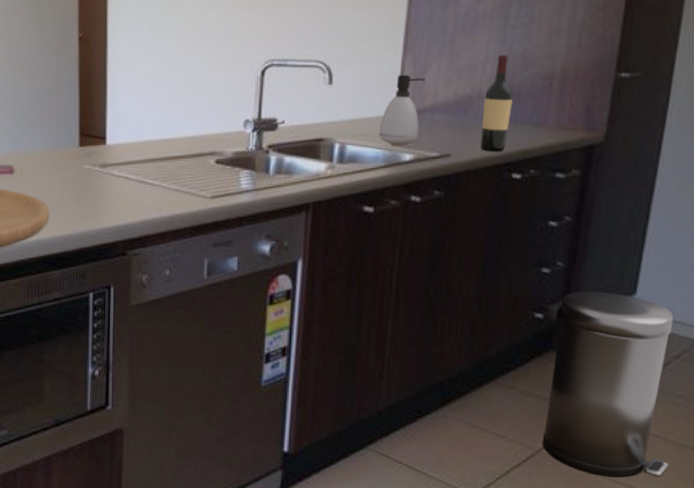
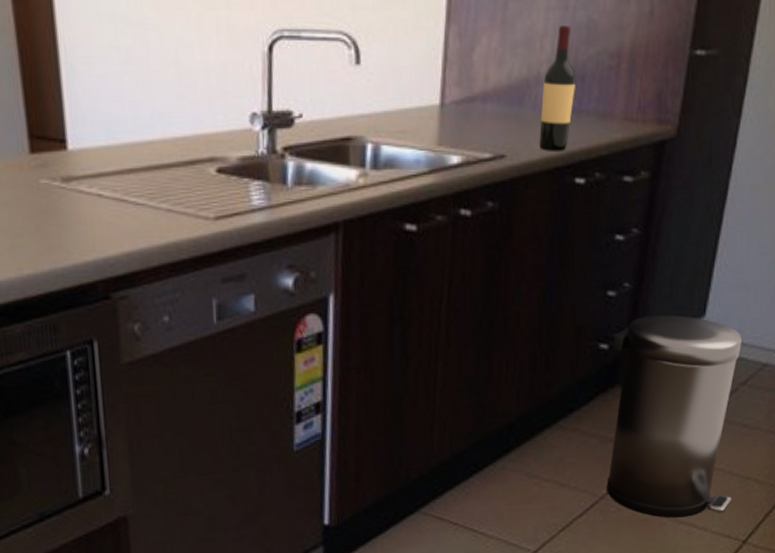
soap dispenser: present [379,74,426,146] -> none [419,51,474,146]

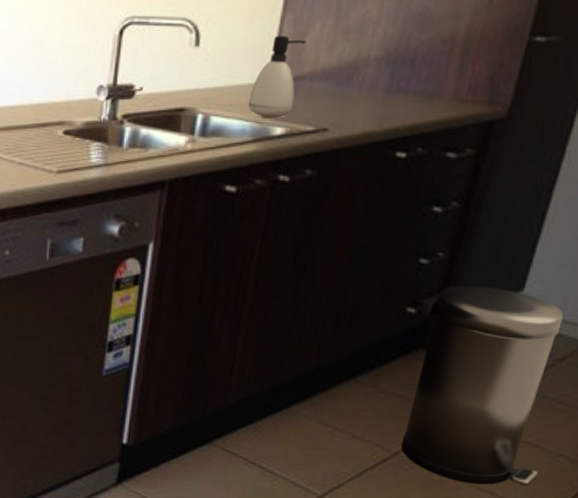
soap dispenser: none [419,51,474,146] -> present [248,35,306,119]
wine bottle: present [539,26,577,153] -> none [363,14,407,128]

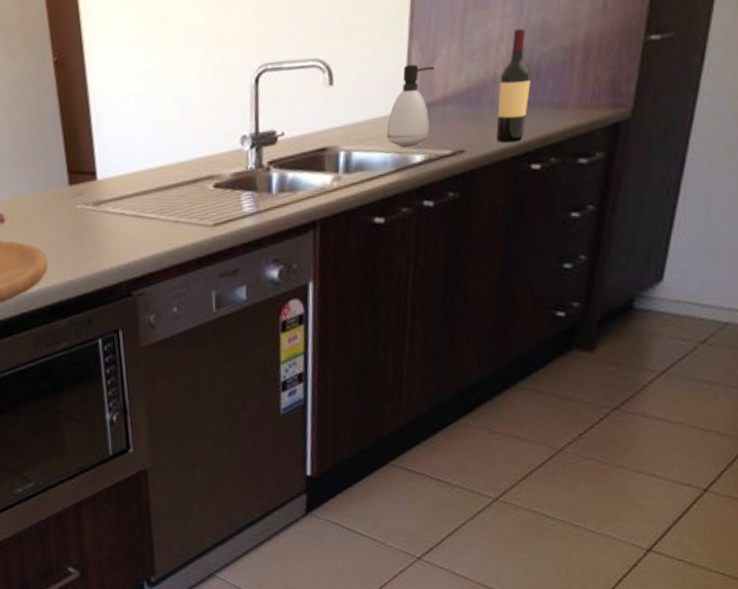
wine bottle: none [363,14,407,128] -> present [496,28,532,144]
pedal bin: present [401,285,563,486] -> none [565,282,701,468]

